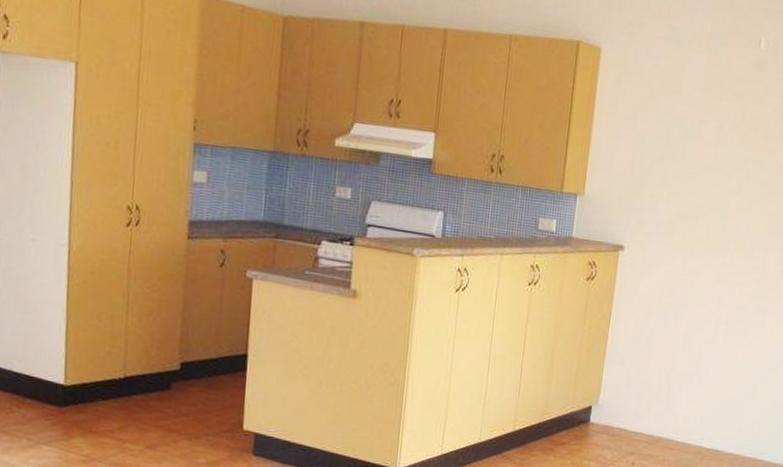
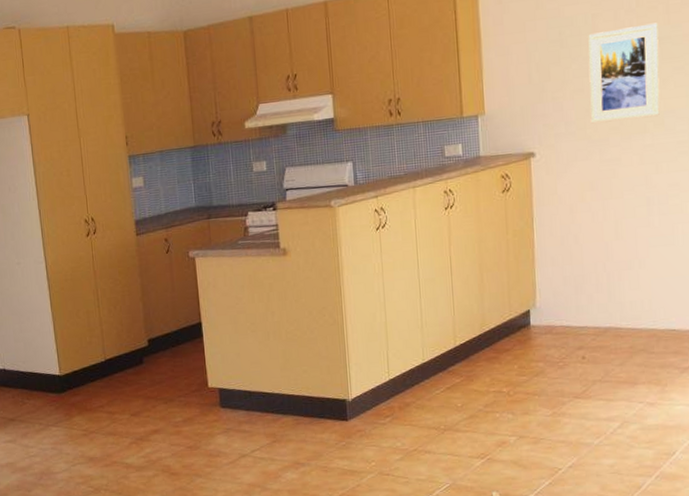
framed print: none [680,139,756,238] -> present [588,22,660,124]

